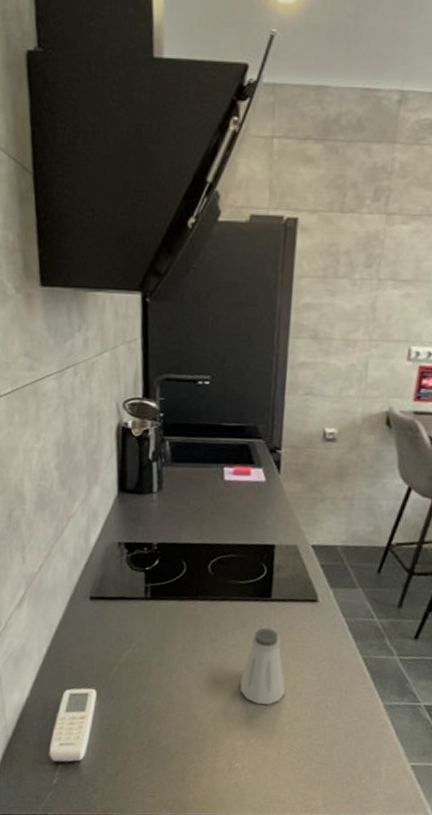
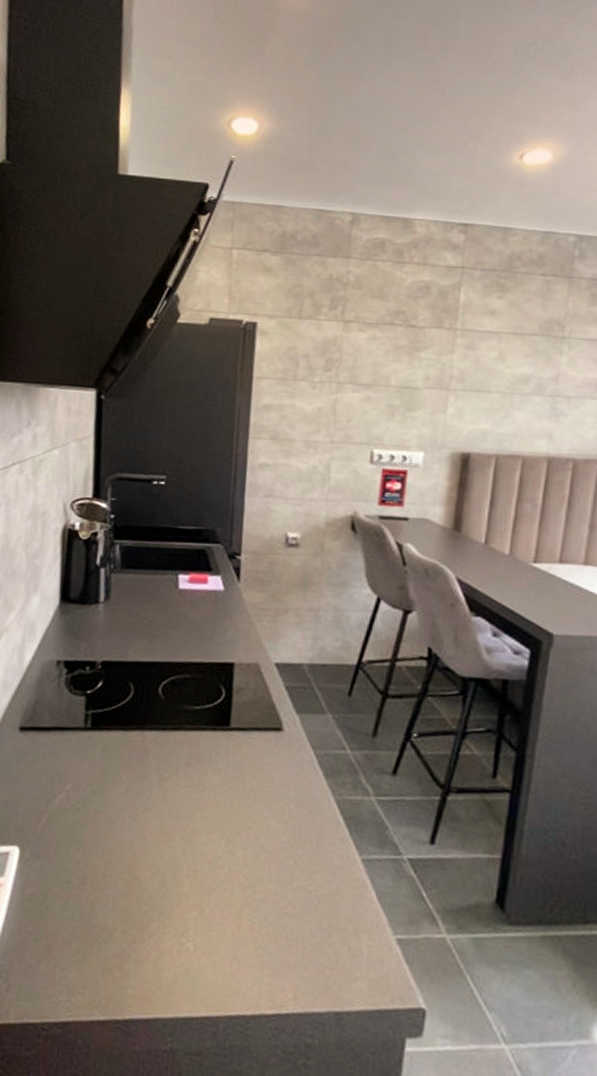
saltshaker: present [239,627,286,705] -> none [192,763,247,863]

